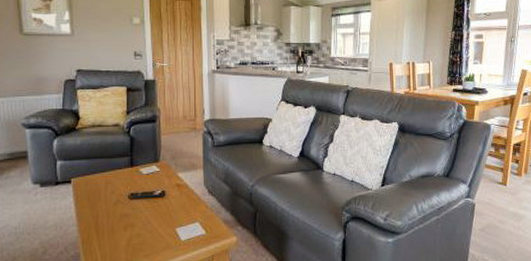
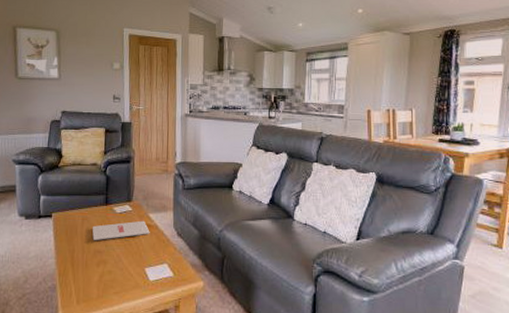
magazine: none [118,180,180,204] -> present [92,220,150,240]

